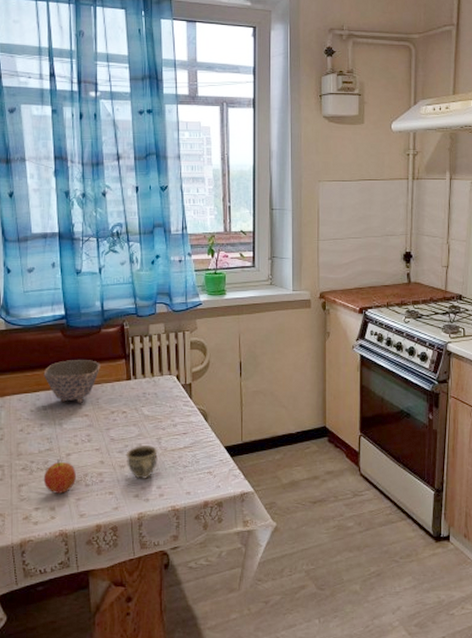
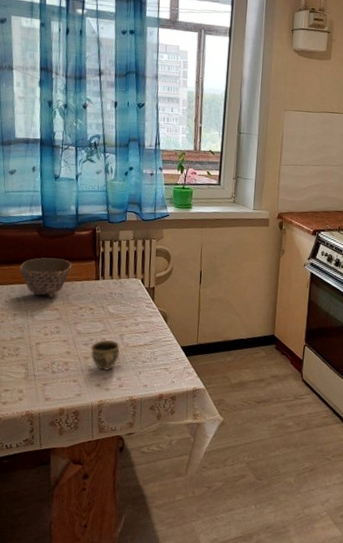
fruit: present [43,459,76,494] -> none [13,347,44,378]

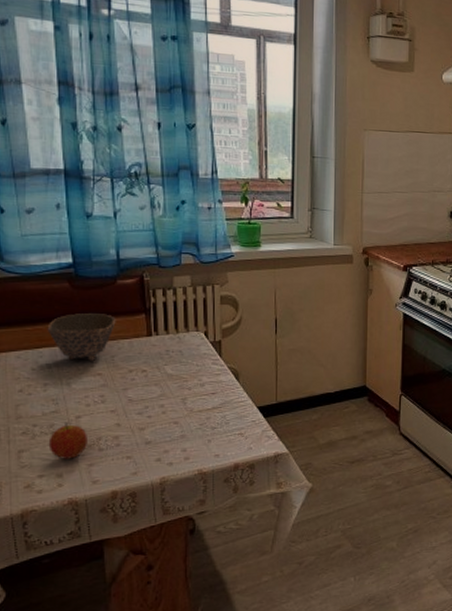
fruit: none [13,347,44,378] -> present [48,422,87,459]
cup: present [90,339,120,371] -> none [146,405,183,443]

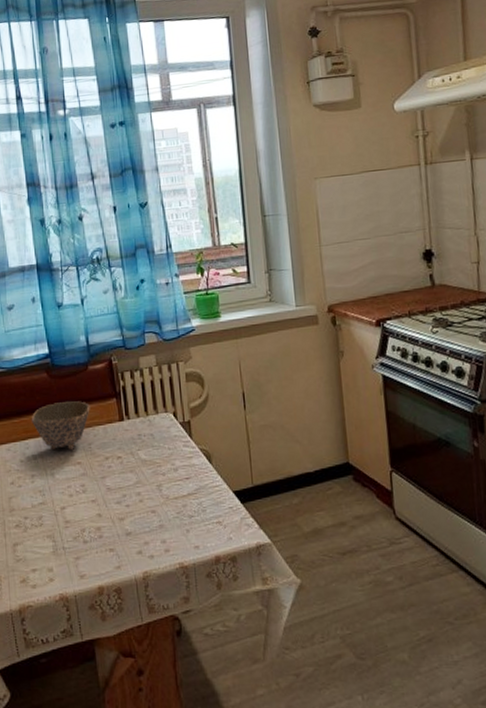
fruit: present [48,422,87,459] -> none [38,513,73,553]

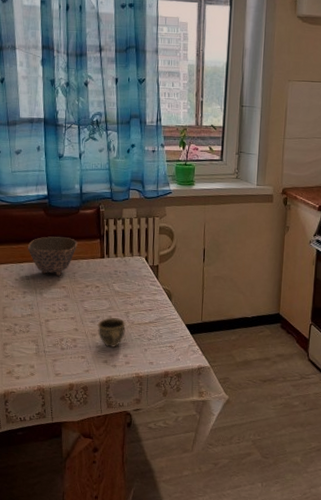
cup: none [124,493,160,534] -> present [97,317,126,348]

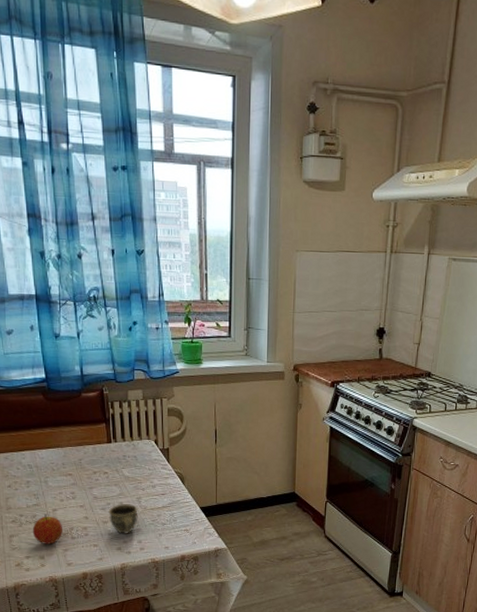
fruit: none [25,323,53,354] -> present [32,513,62,544]
bowl: present [27,236,78,277] -> none [27,422,82,464]

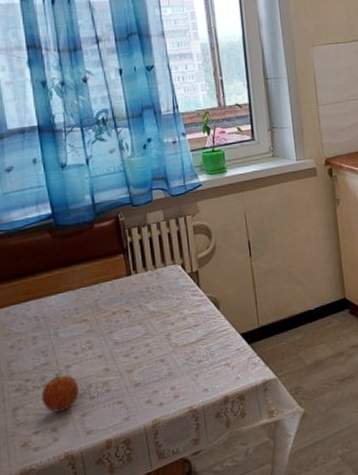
cup: present [108,503,138,535] -> none [132,343,169,383]

